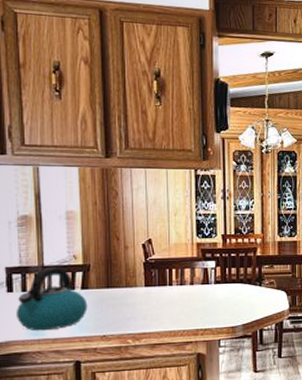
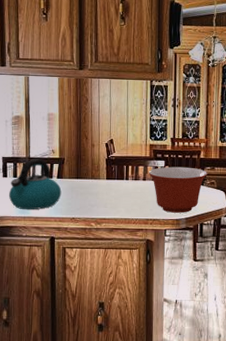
mixing bowl: none [196,266,266,320] -> present [148,166,207,213]

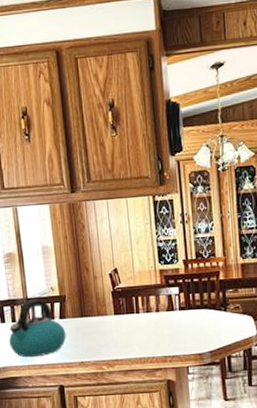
mixing bowl: present [148,166,207,213] -> none [161,291,230,347]

